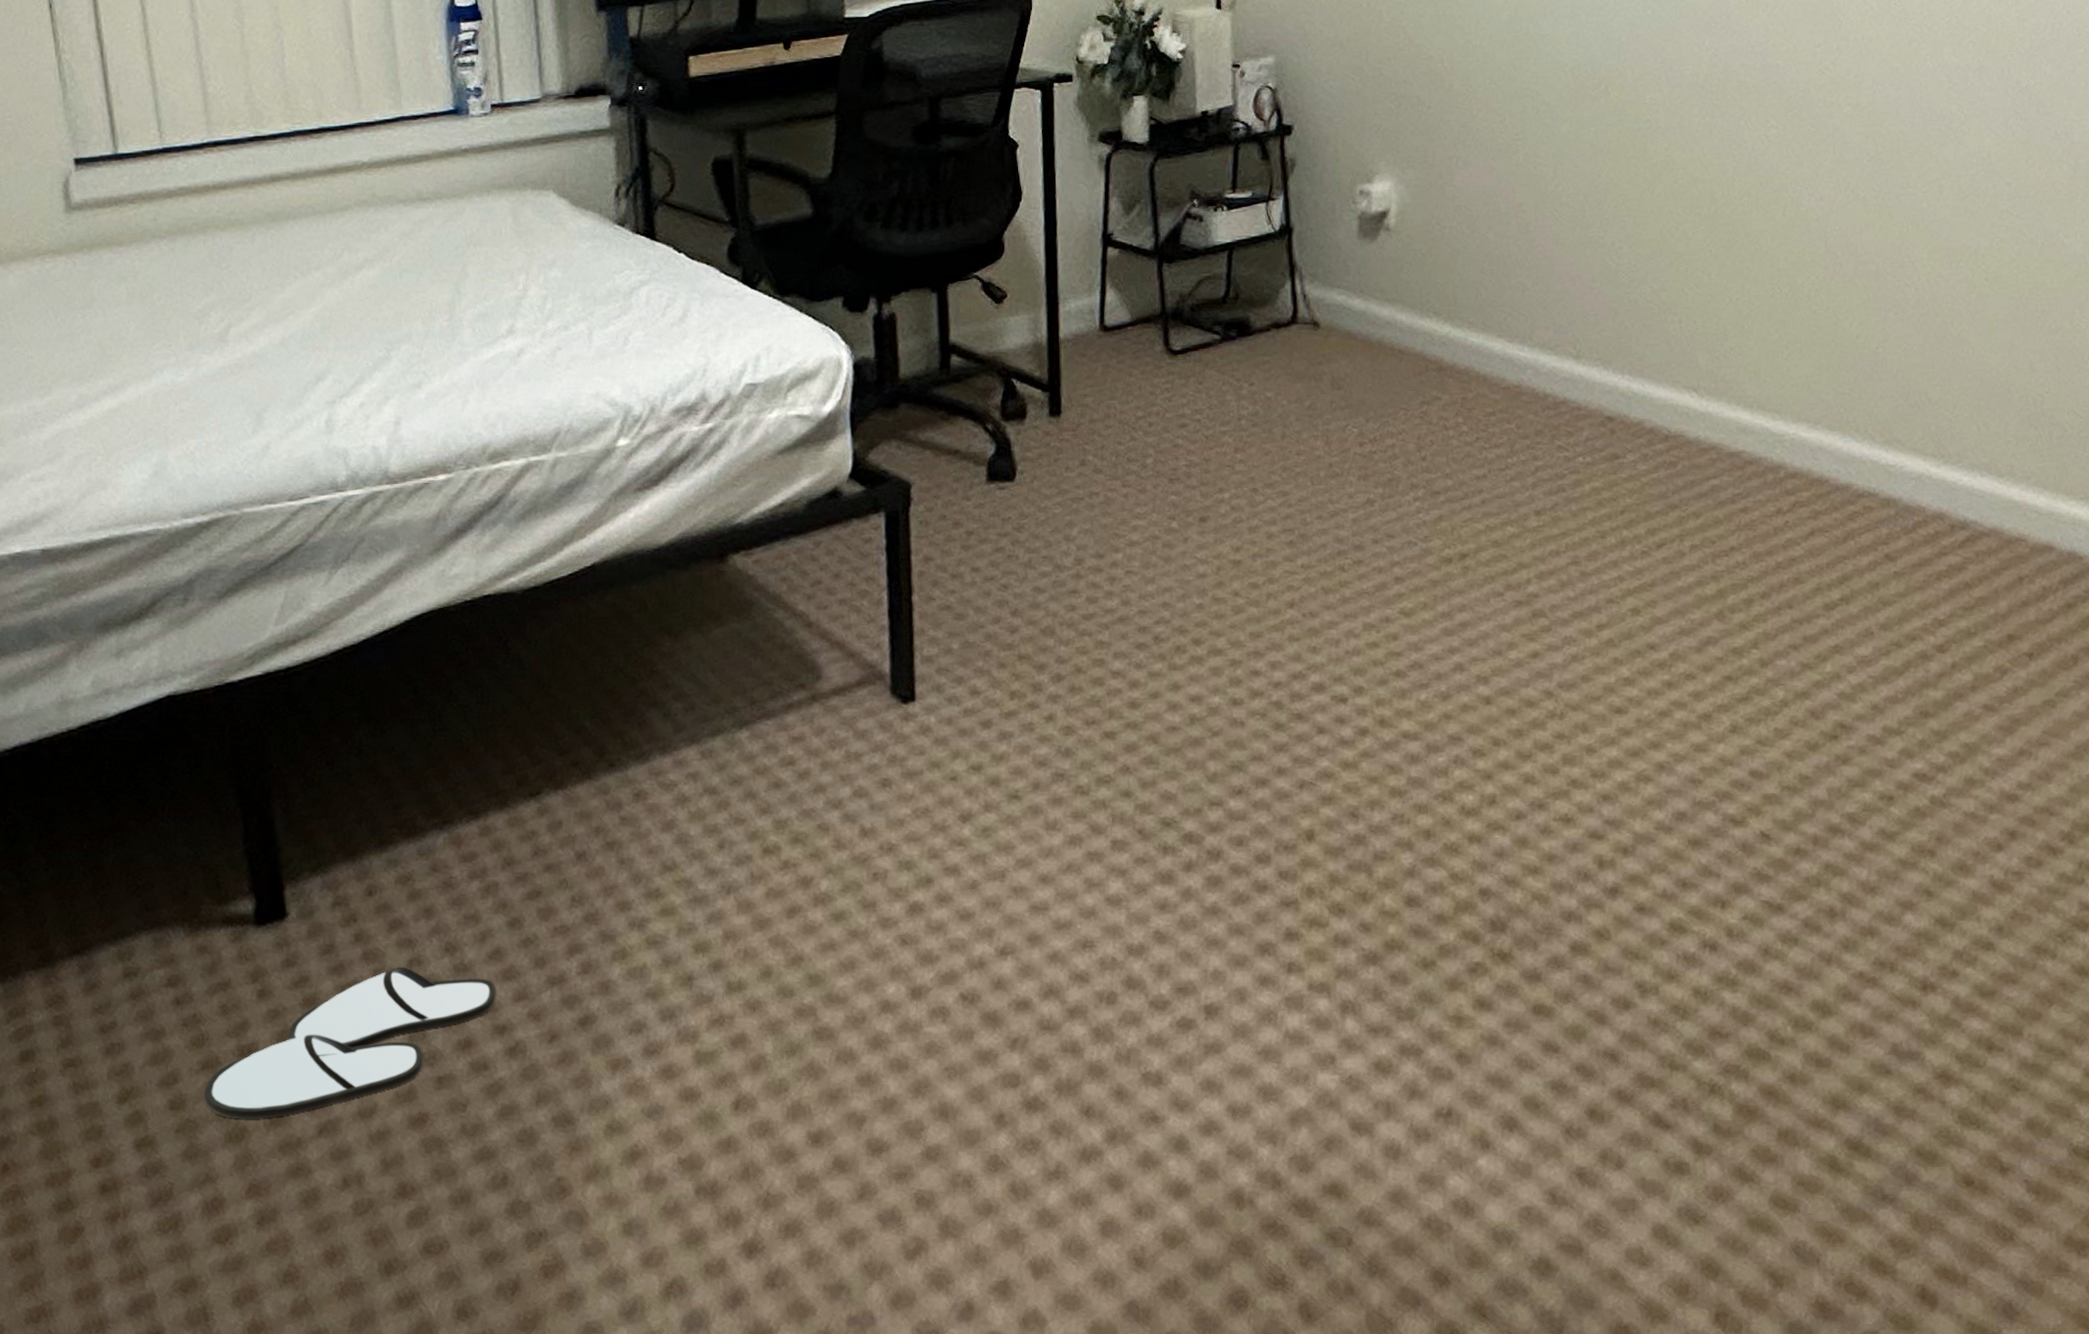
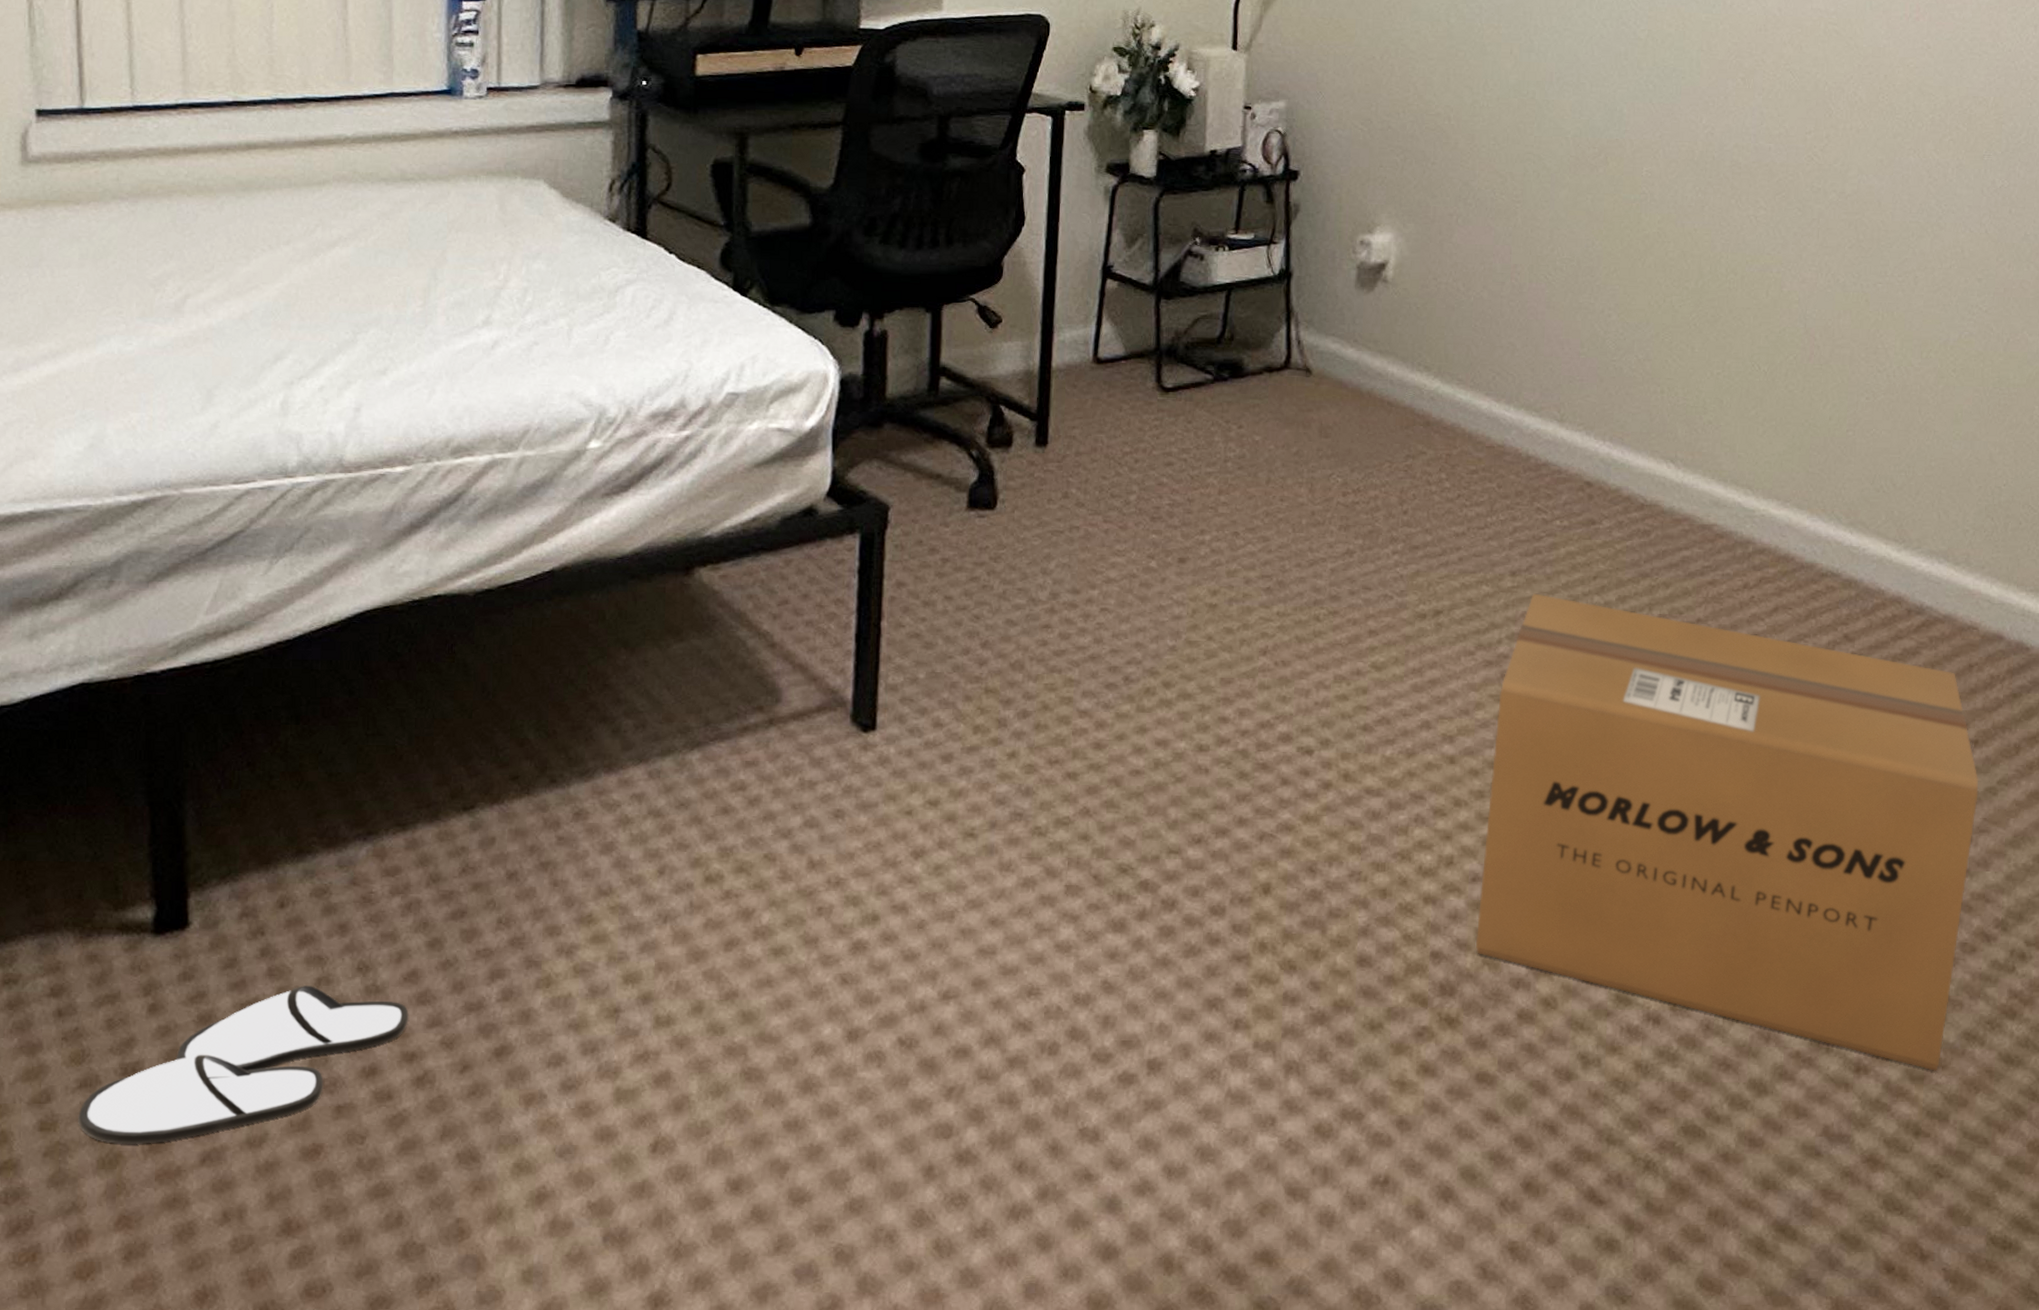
box: none [1524,531,2036,987] -> present [1476,593,1979,1072]

